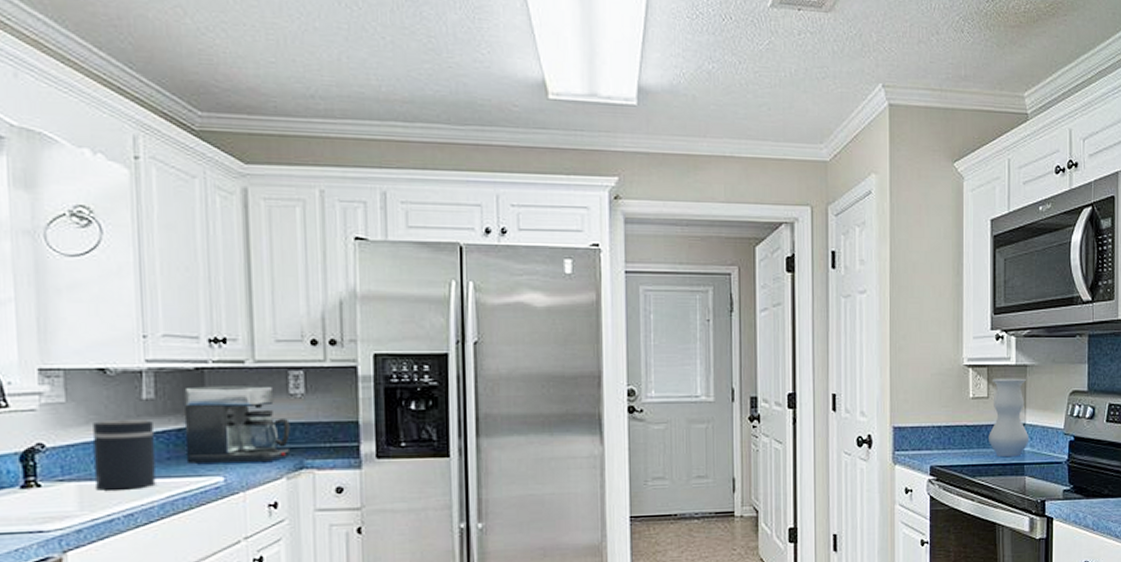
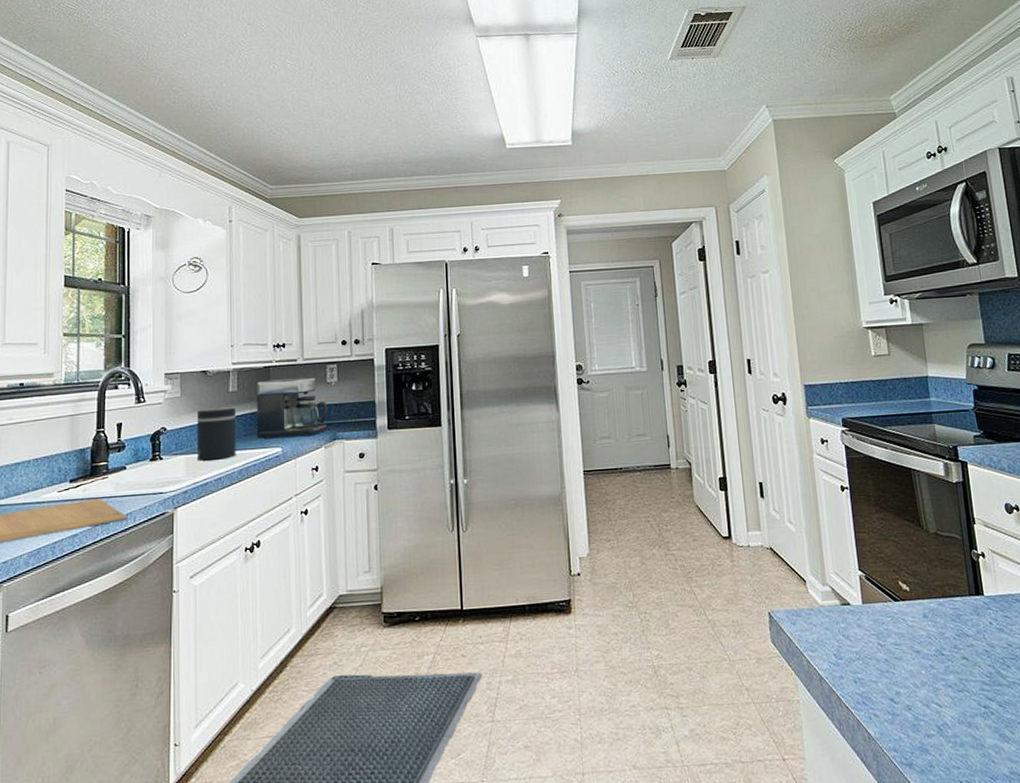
vase: present [989,378,1030,458] -> none [890,335,934,408]

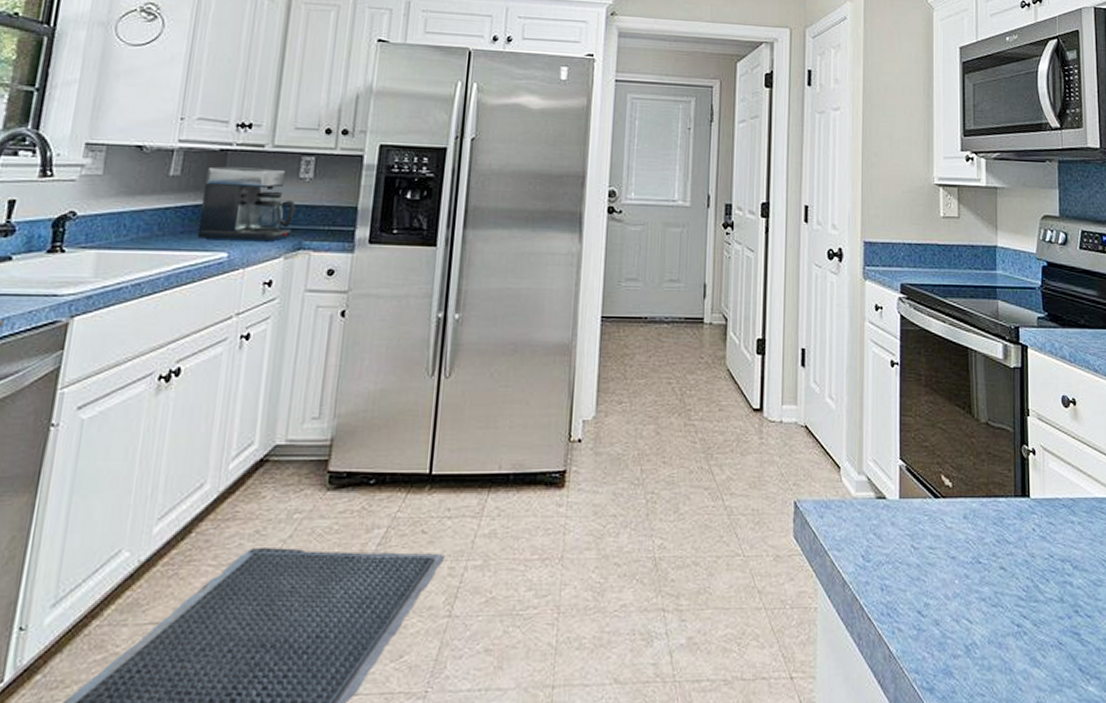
cylinder: present [196,407,236,461] -> none [111,194,174,260]

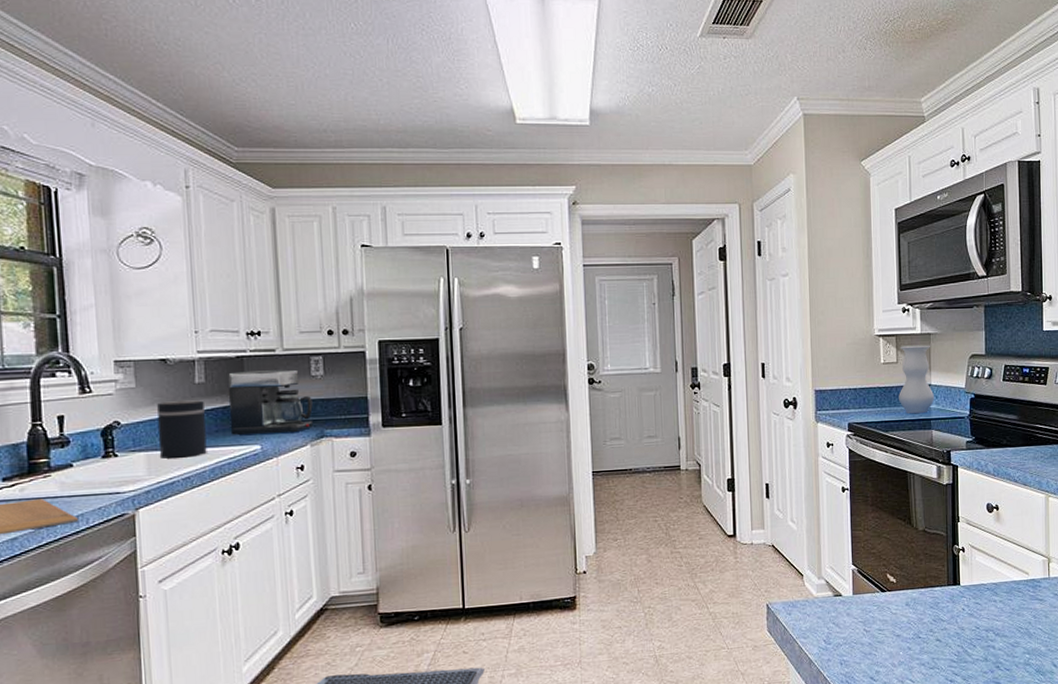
cylinder: none [111,194,174,260] -> present [157,400,207,459]
vase: none [960,199,1001,280] -> present [899,345,935,414]

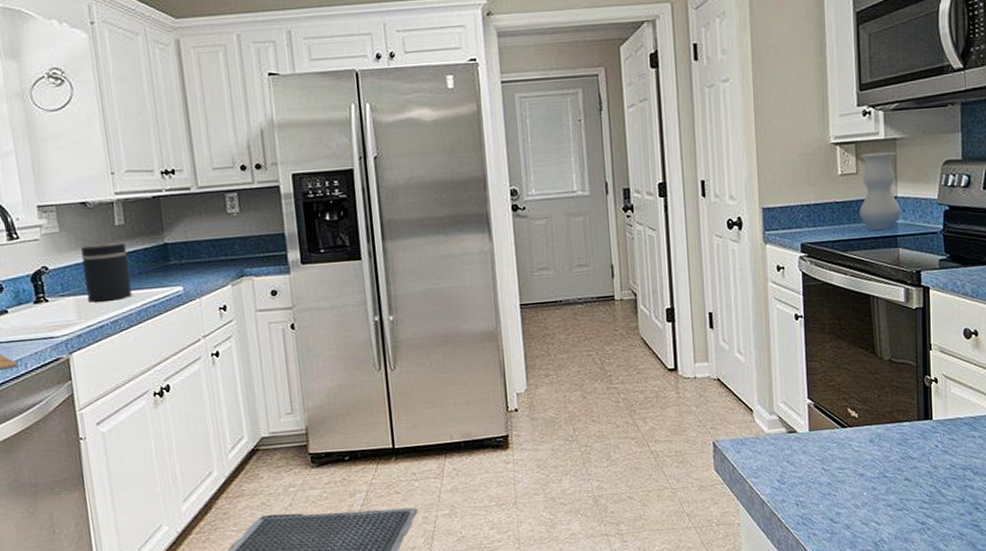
coffee maker: present [228,370,314,435] -> none [146,208,233,277]

